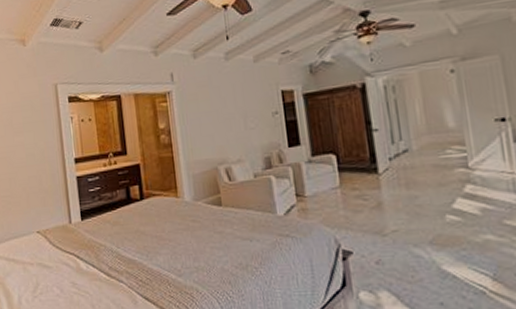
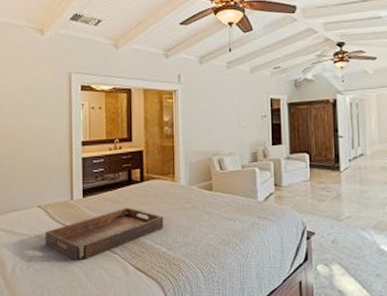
serving tray: none [46,229,171,290] -> present [45,207,164,261]

